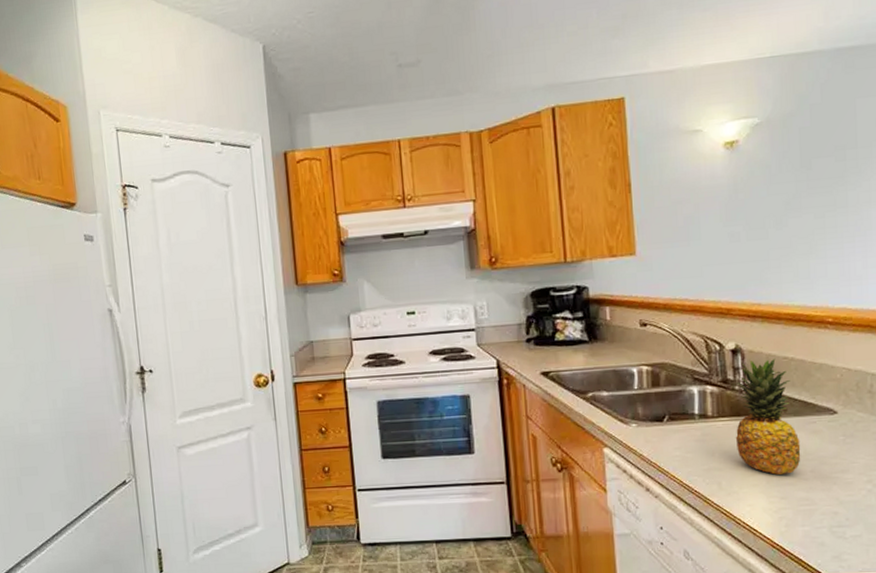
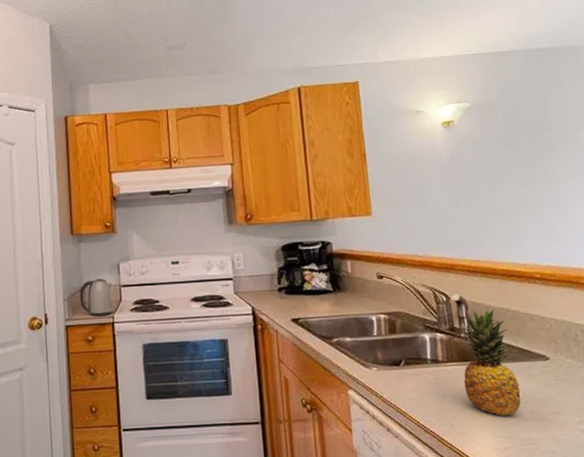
kettle: none [307,331,344,373] -> present [79,278,113,317]

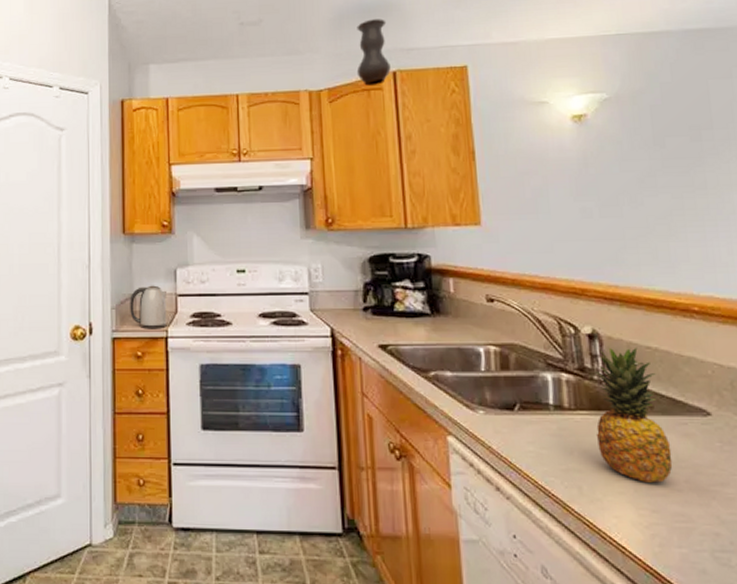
vase: none [267,42,296,101] -> present [356,19,391,87]

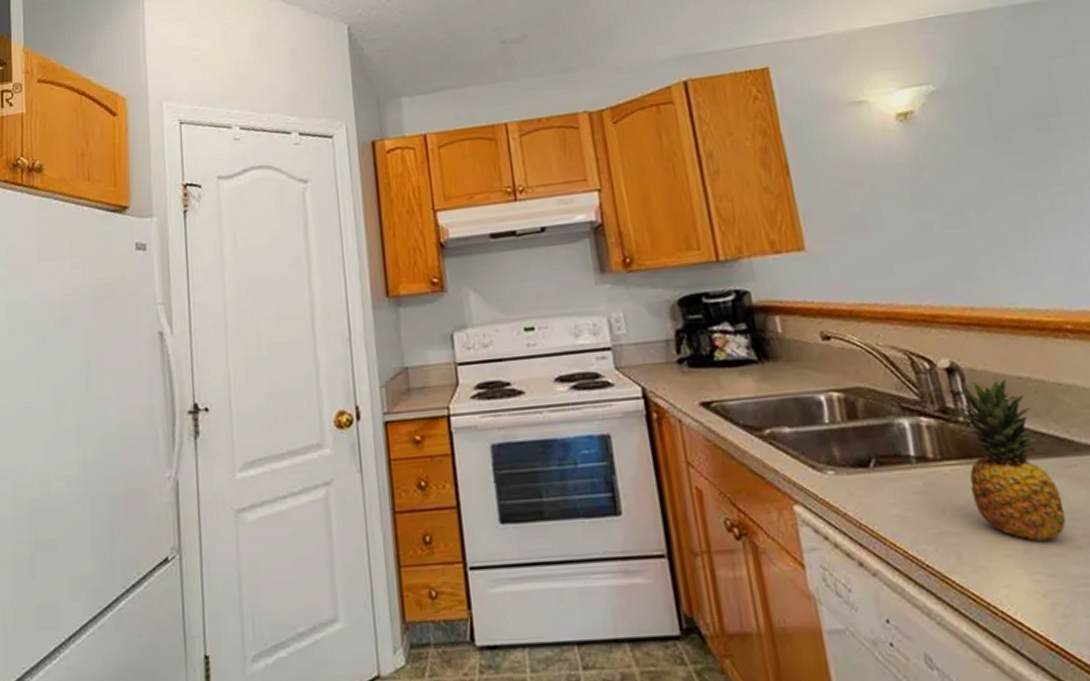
kettle: present [130,285,168,329] -> none [401,354,448,409]
vase: present [356,19,391,87] -> none [636,22,681,101]

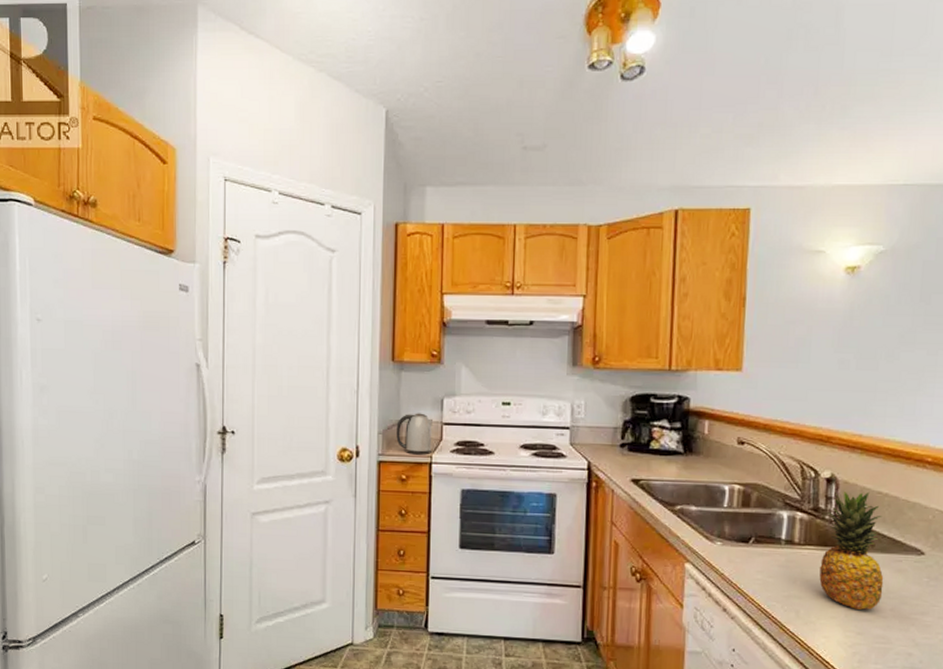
kettle: none [401,354,448,409] -> present [396,413,434,455]

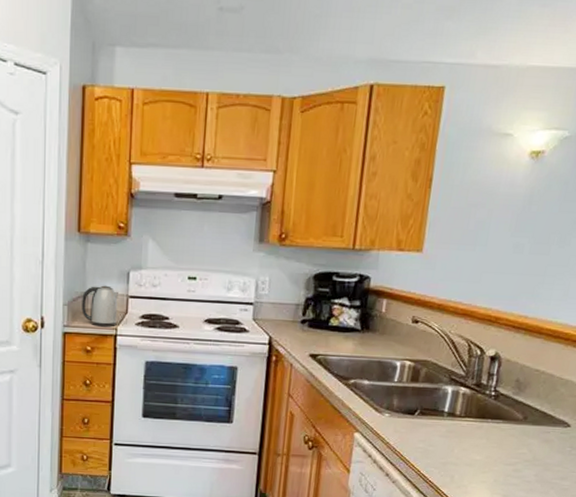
fruit: present [819,490,884,610] -> none [474,368,537,475]

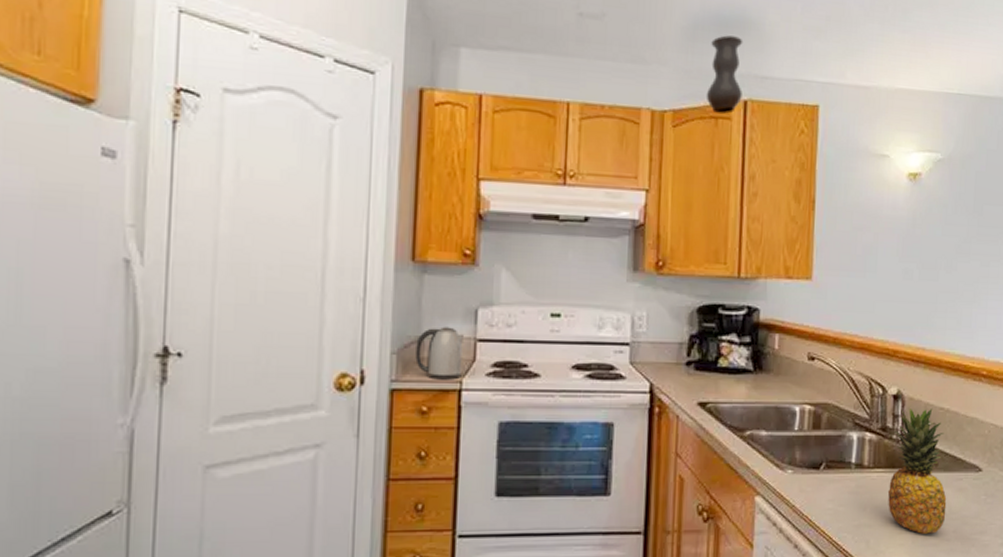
vase: none [333,21,374,99] -> present [706,35,743,115]
fruit: none [474,368,537,475] -> present [887,407,947,534]

